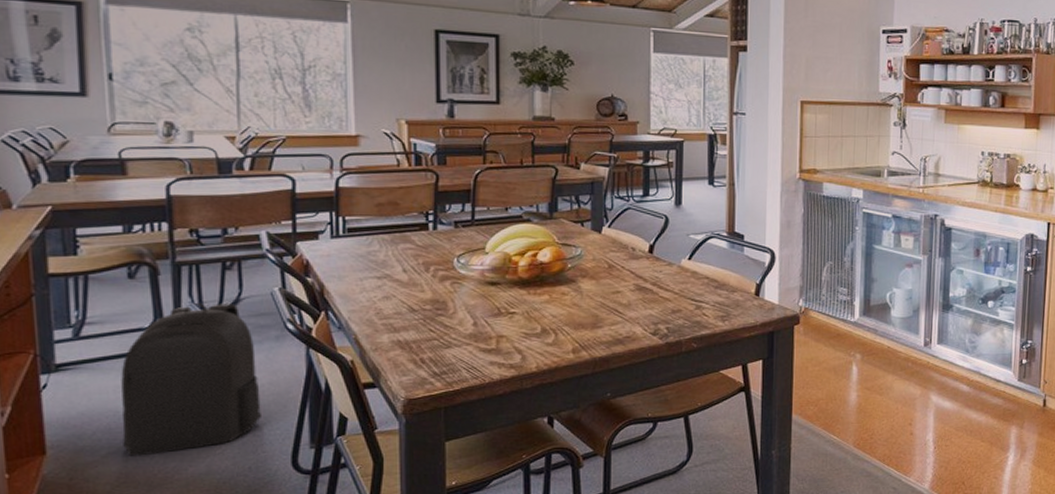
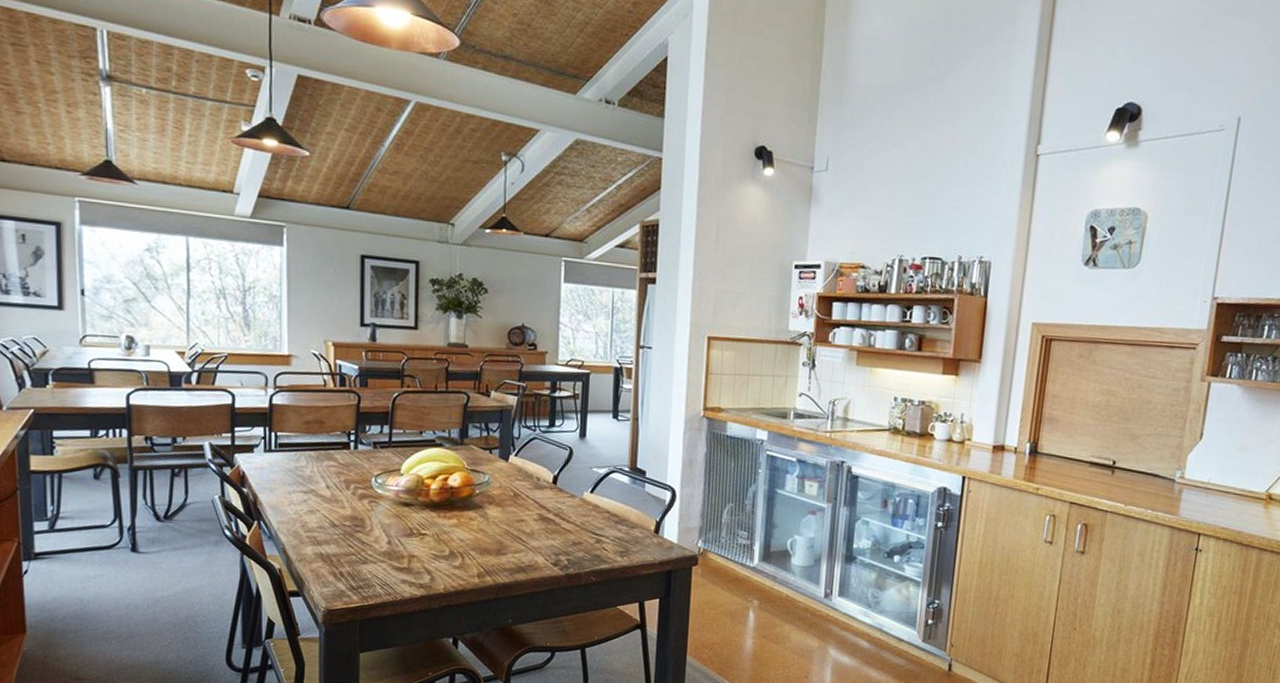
backpack: present [121,302,261,456] -> none [87,504,201,642]

